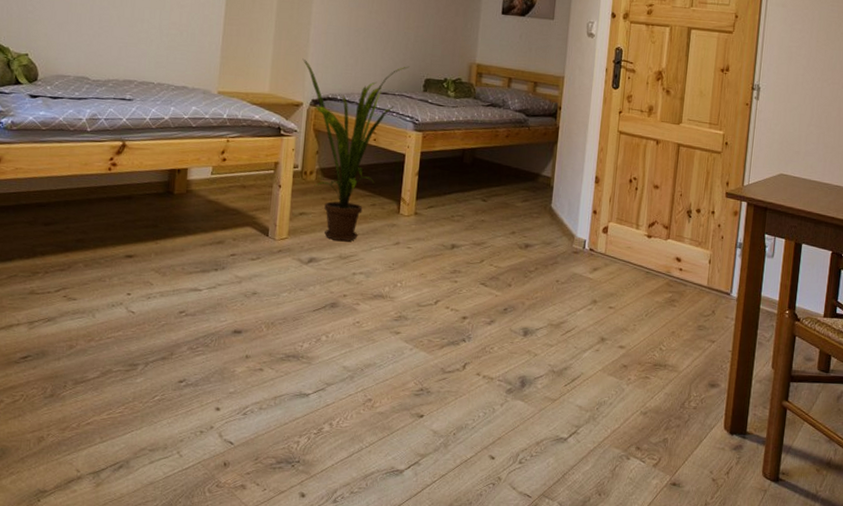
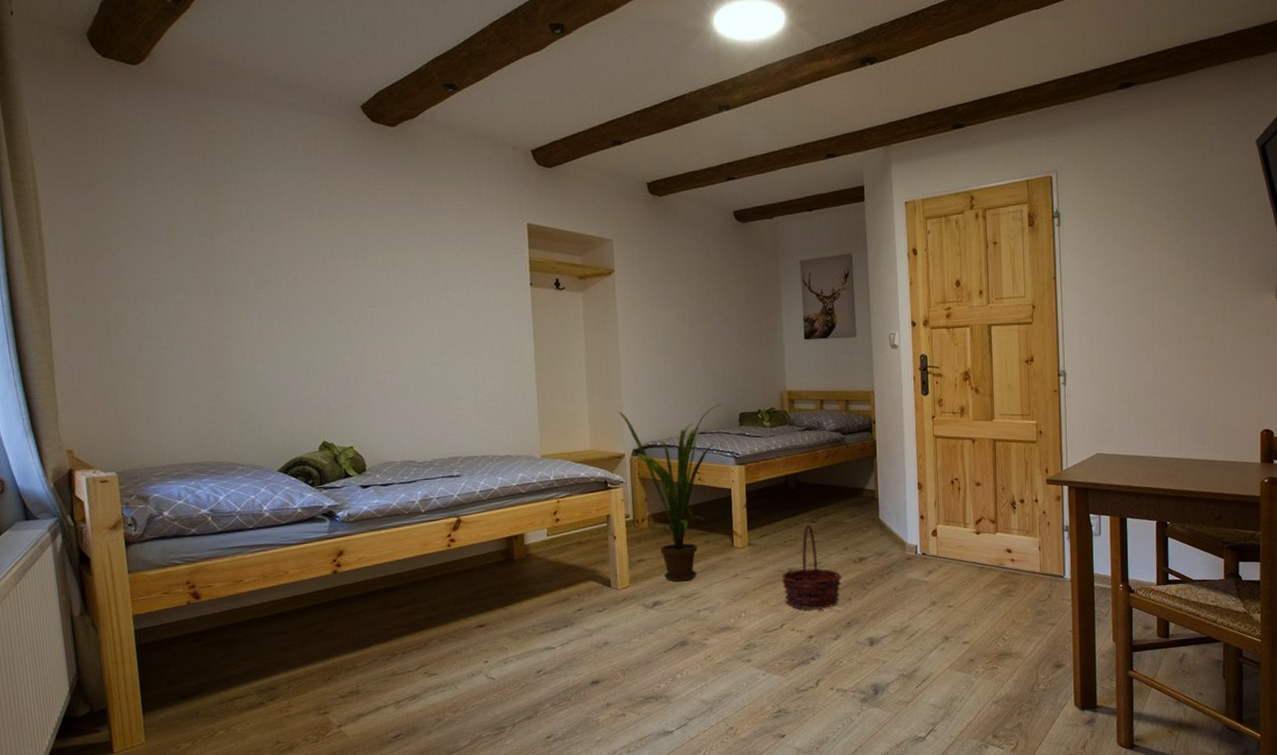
basket: none [443,202,506,292] -> present [782,524,843,610]

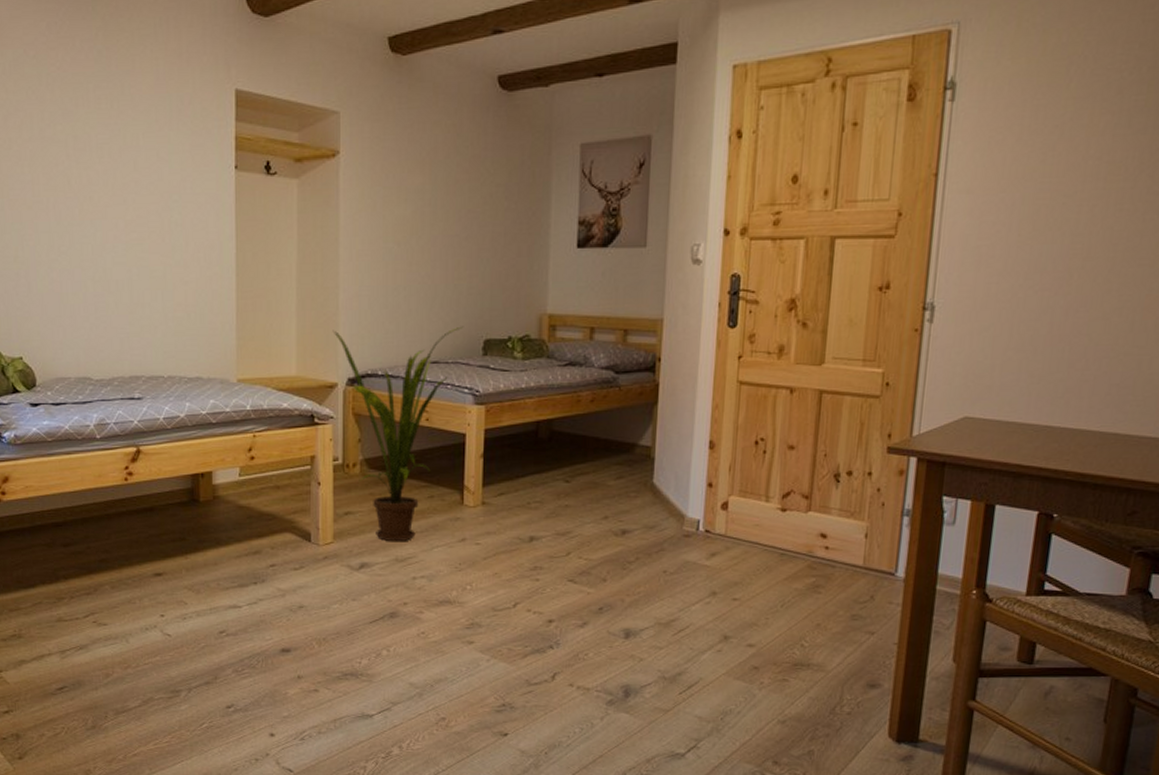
basket: present [782,524,843,610] -> none [520,483,598,590]

